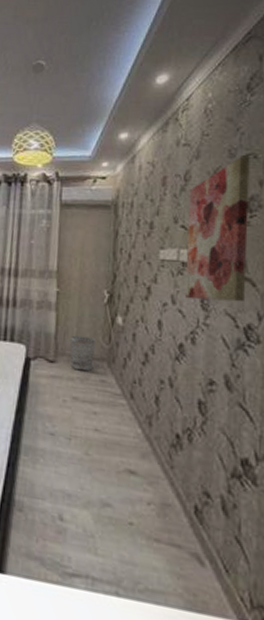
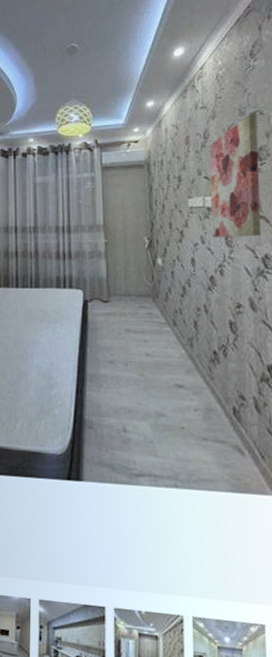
wastebasket: present [70,335,95,372] -> none [120,278,141,307]

